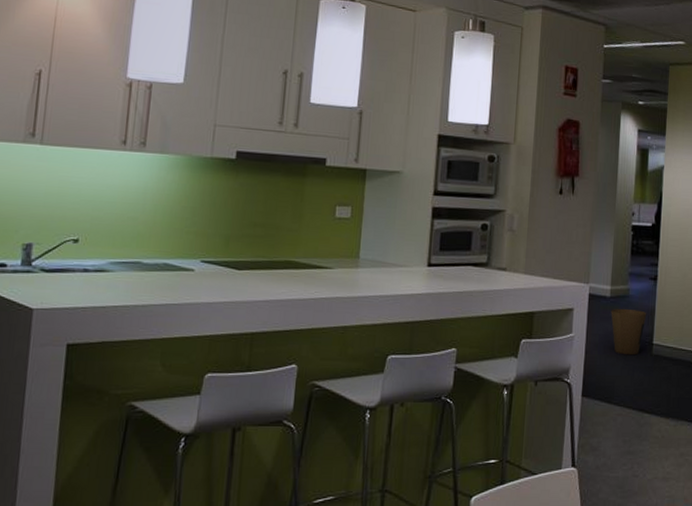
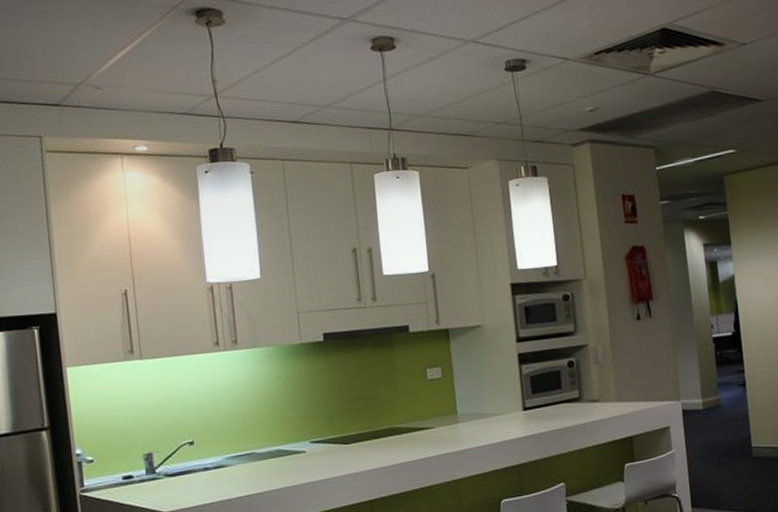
trash can: present [610,308,647,356] -> none [706,417,742,462]

